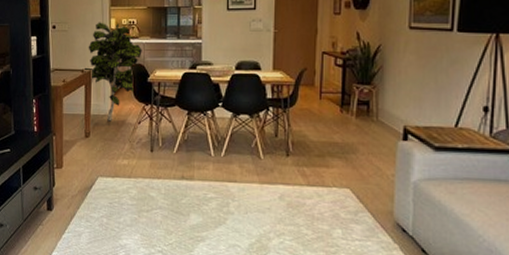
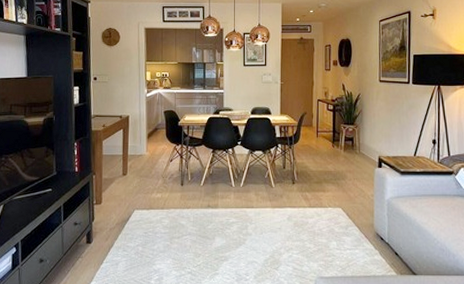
indoor plant: present [85,22,142,122] -> none [123,75,174,160]

